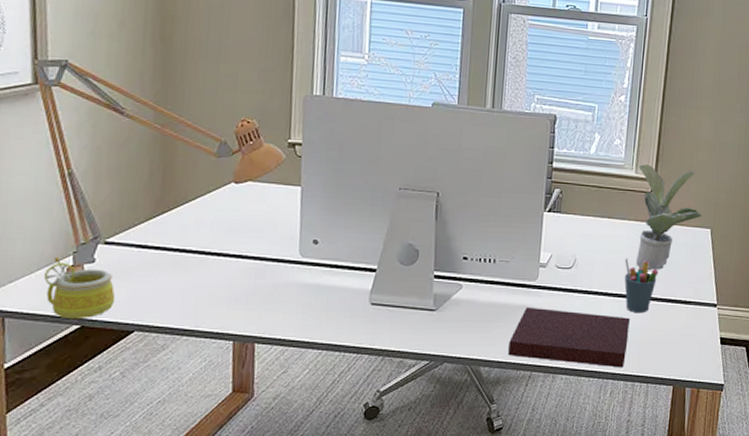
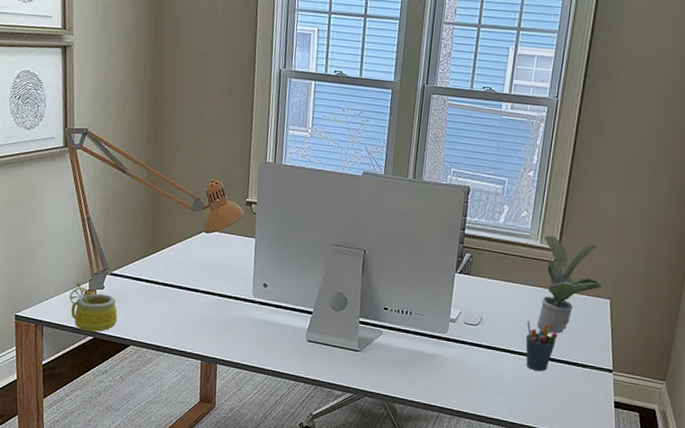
notebook: present [508,307,630,368] -> none [419,355,529,419]

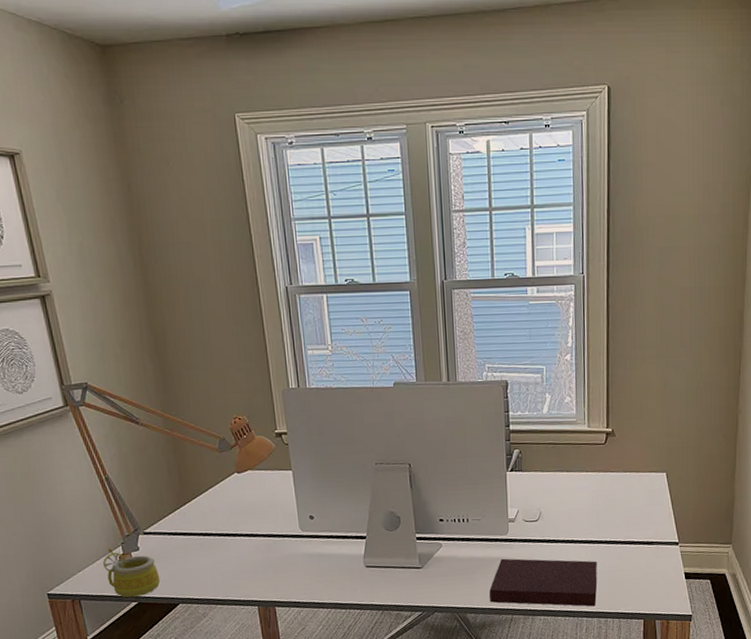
notebook: none [419,355,529,419] -> present [489,558,598,607]
pen holder: present [525,319,558,372] -> none [587,506,620,557]
potted plant: present [537,235,603,334] -> none [590,418,657,517]

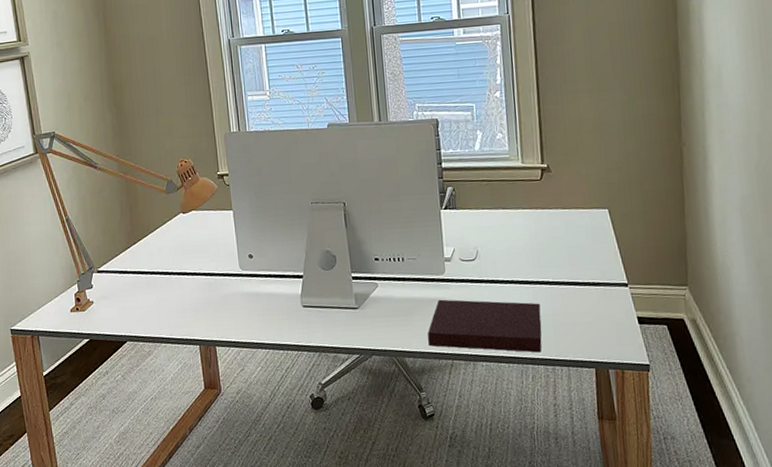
mug: present [103,548,161,598] -> none [61,286,111,335]

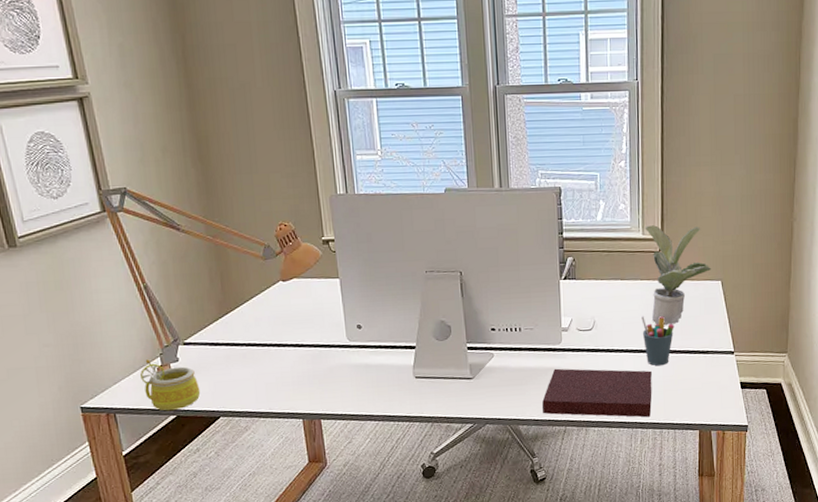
mug: none [61,286,111,335] -> present [140,359,201,411]
potted plant: none [524,153,597,256] -> present [645,225,712,326]
pen holder: none [525,245,561,298] -> present [641,315,675,366]

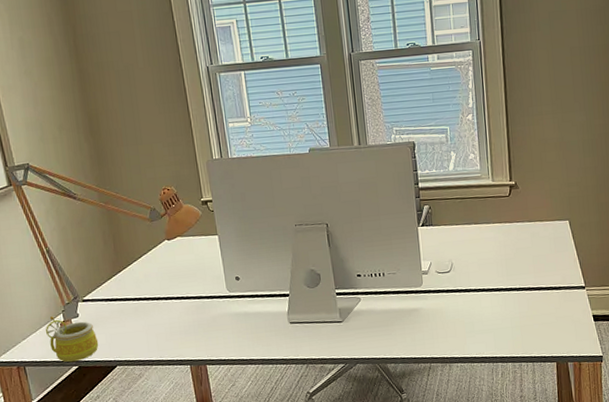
notebook: present [542,368,652,418] -> none [407,307,510,353]
pen holder: present [641,315,675,366] -> none [495,256,527,303]
potted plant: present [645,225,712,326] -> none [494,171,559,265]

